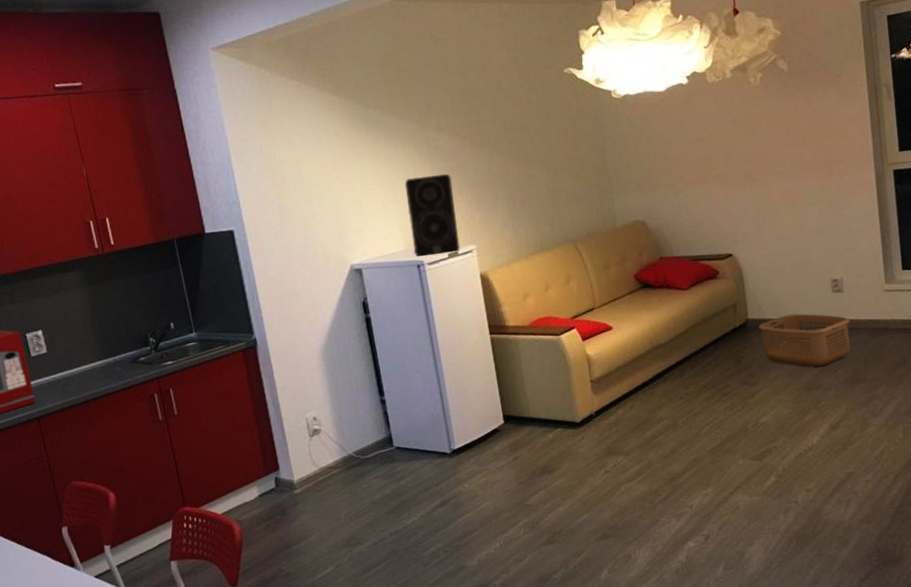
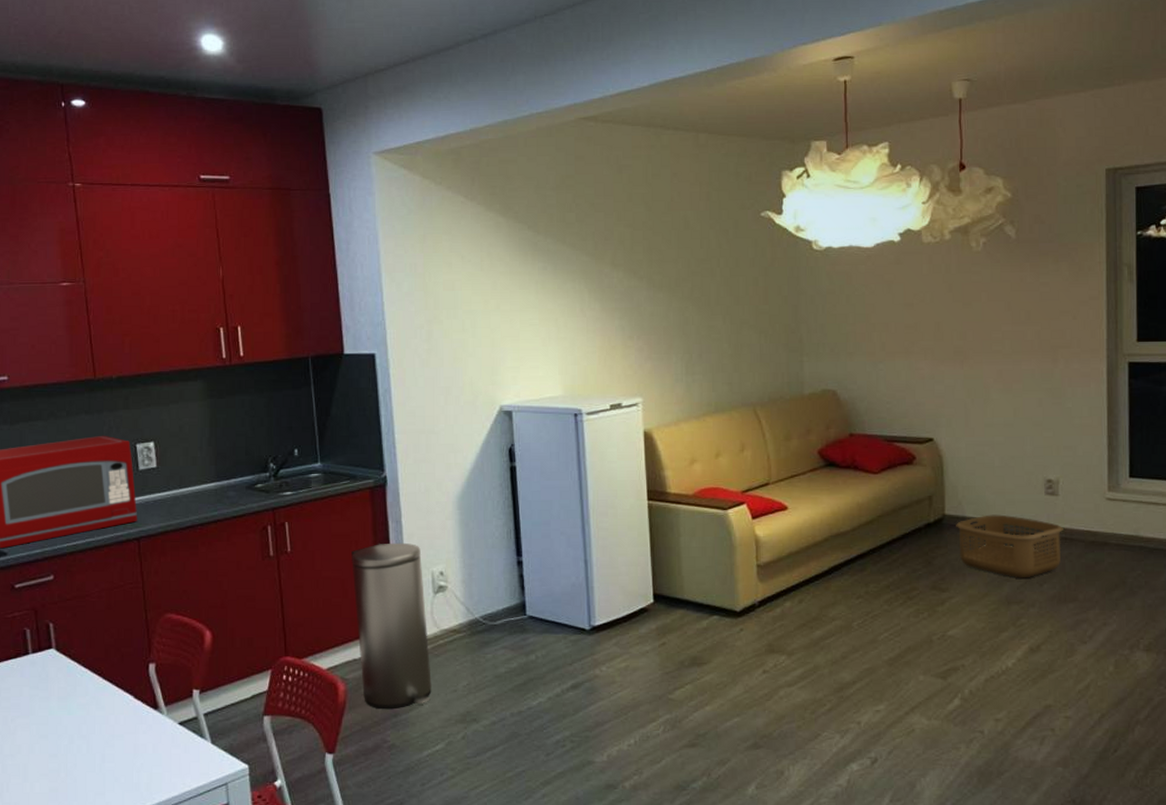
pedal bin: none [232,395,317,543] -> present [352,542,432,709]
speaker: present [404,173,460,256] -> none [570,315,625,404]

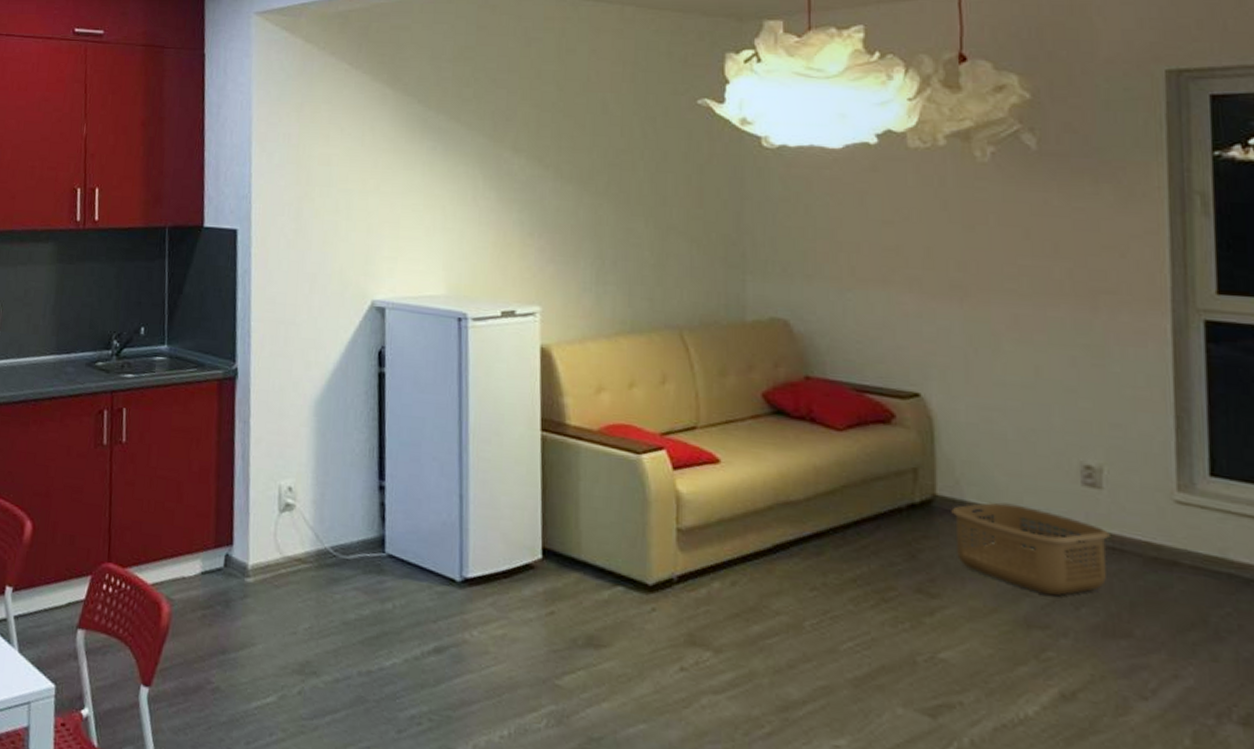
pedal bin: present [352,542,432,709] -> none [189,445,269,644]

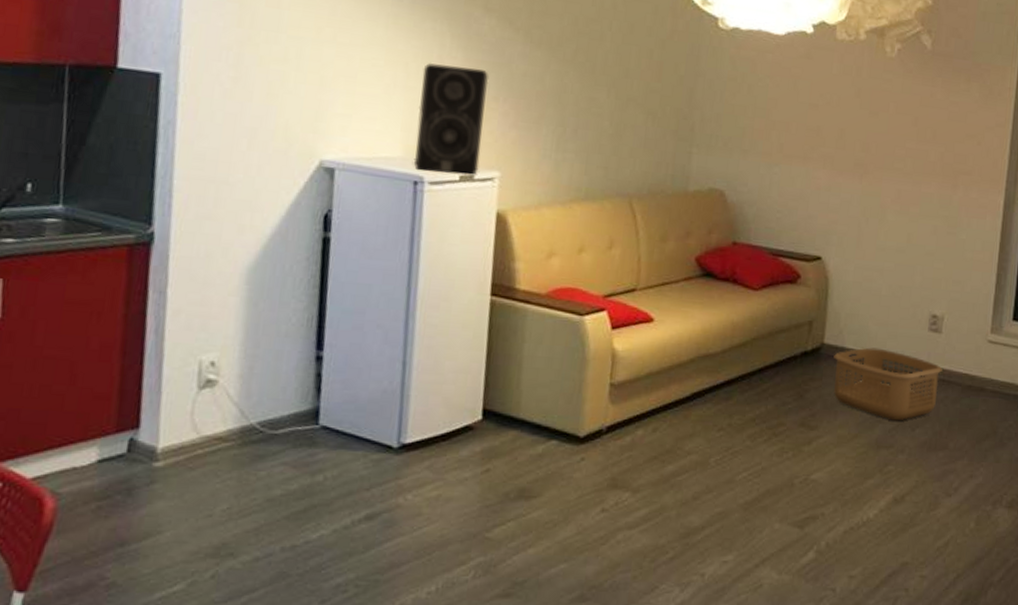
speaker: none [457,204,523,309] -> present [414,62,490,174]

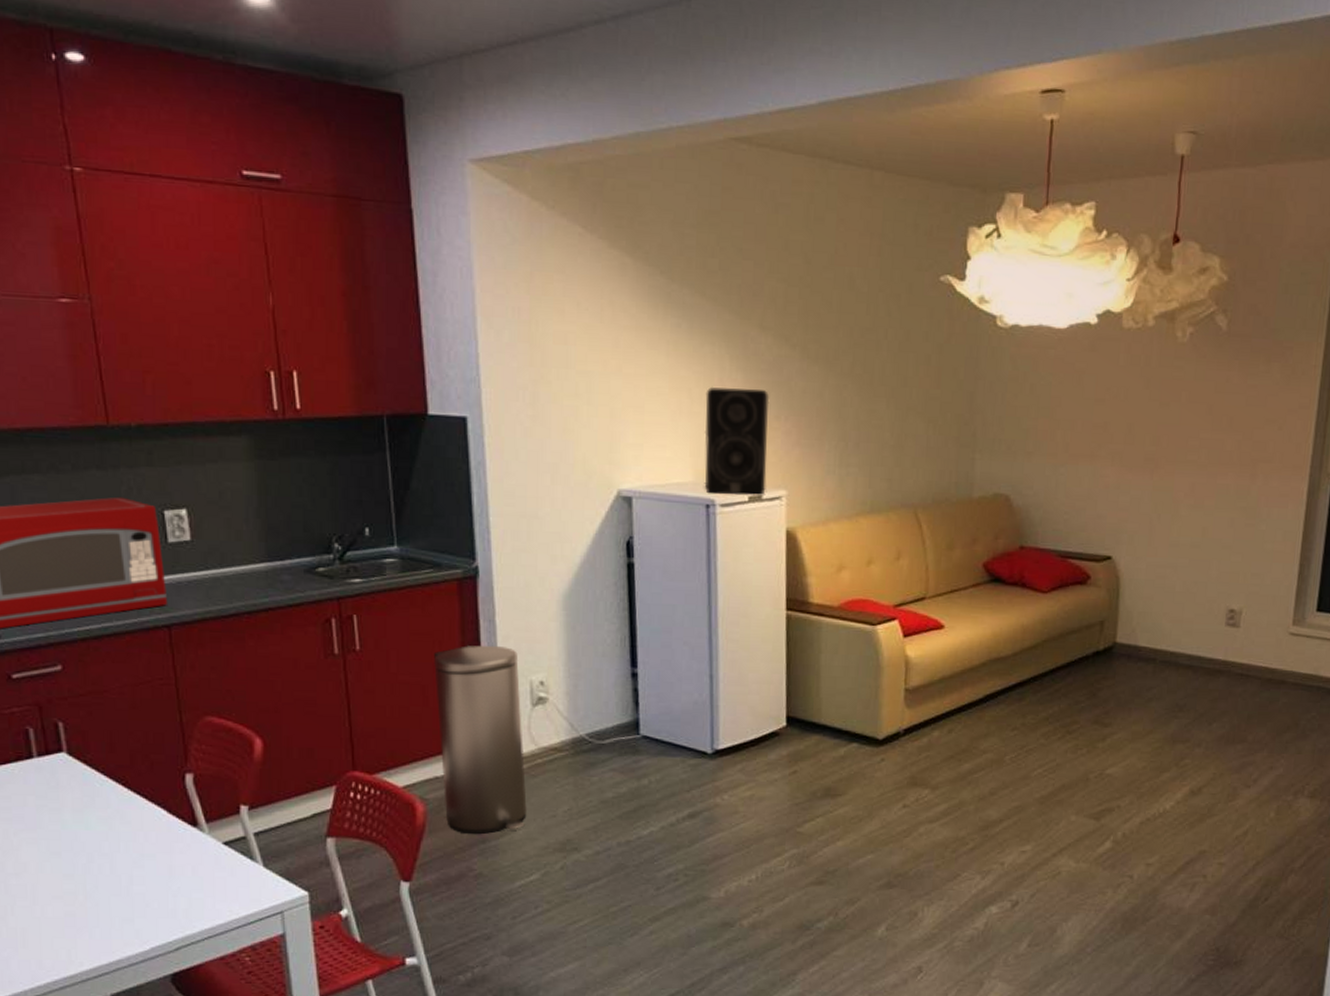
pedal bin: none [80,318,188,535] -> present [434,645,527,834]
clothes hamper: present [833,347,942,421] -> none [1126,644,1241,716]

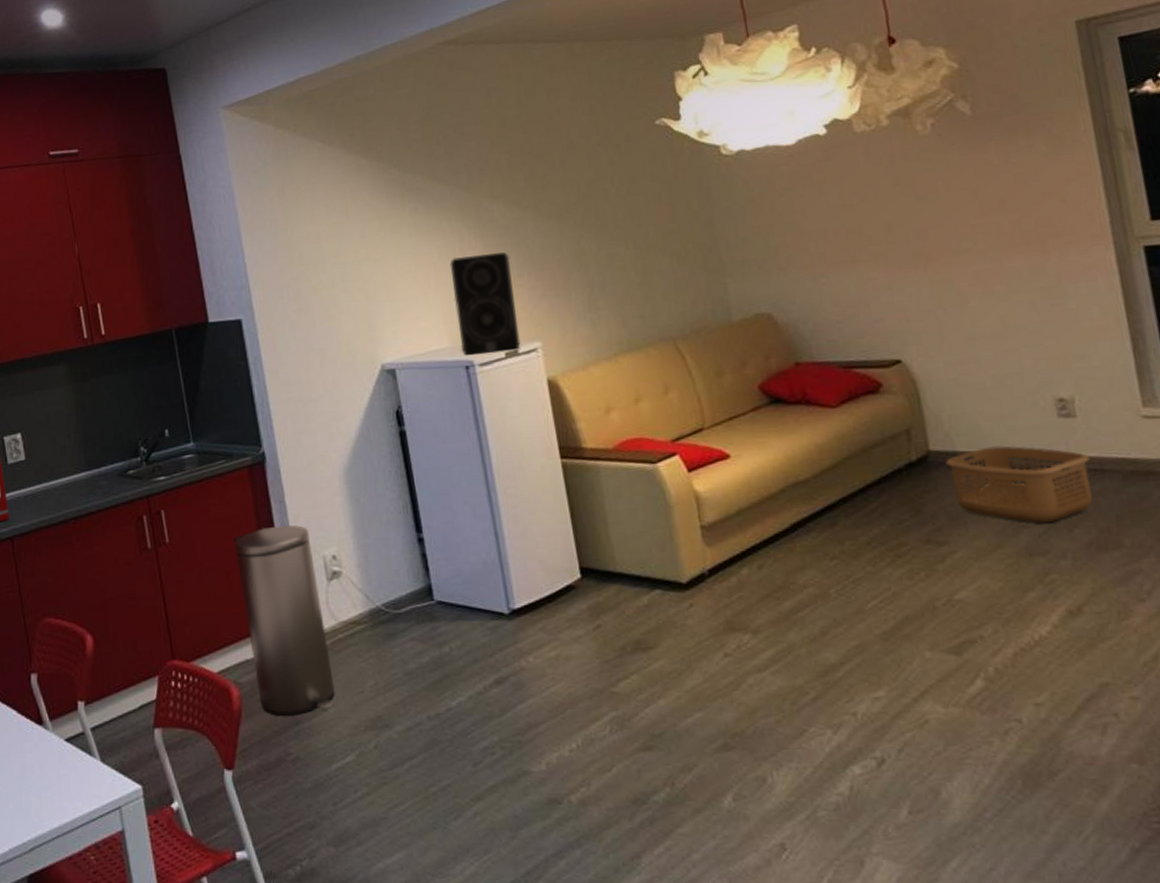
clothes hamper: none [1126,644,1241,716] -> present [945,445,1093,524]

